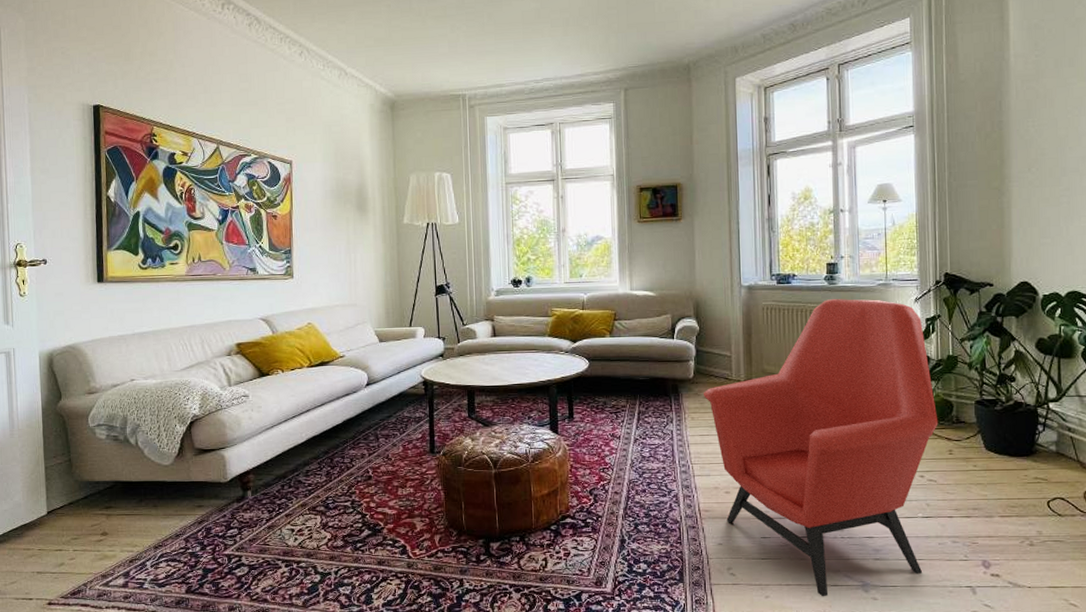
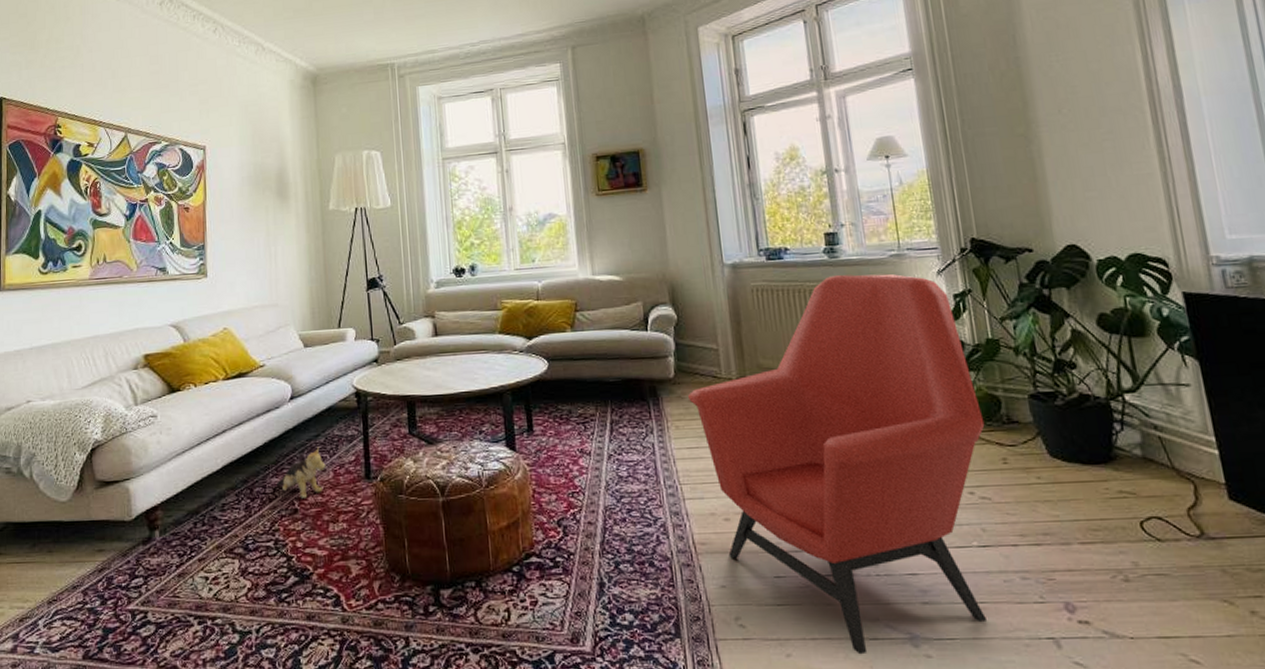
plush toy: none [354,425,397,467] -> present [277,447,326,498]

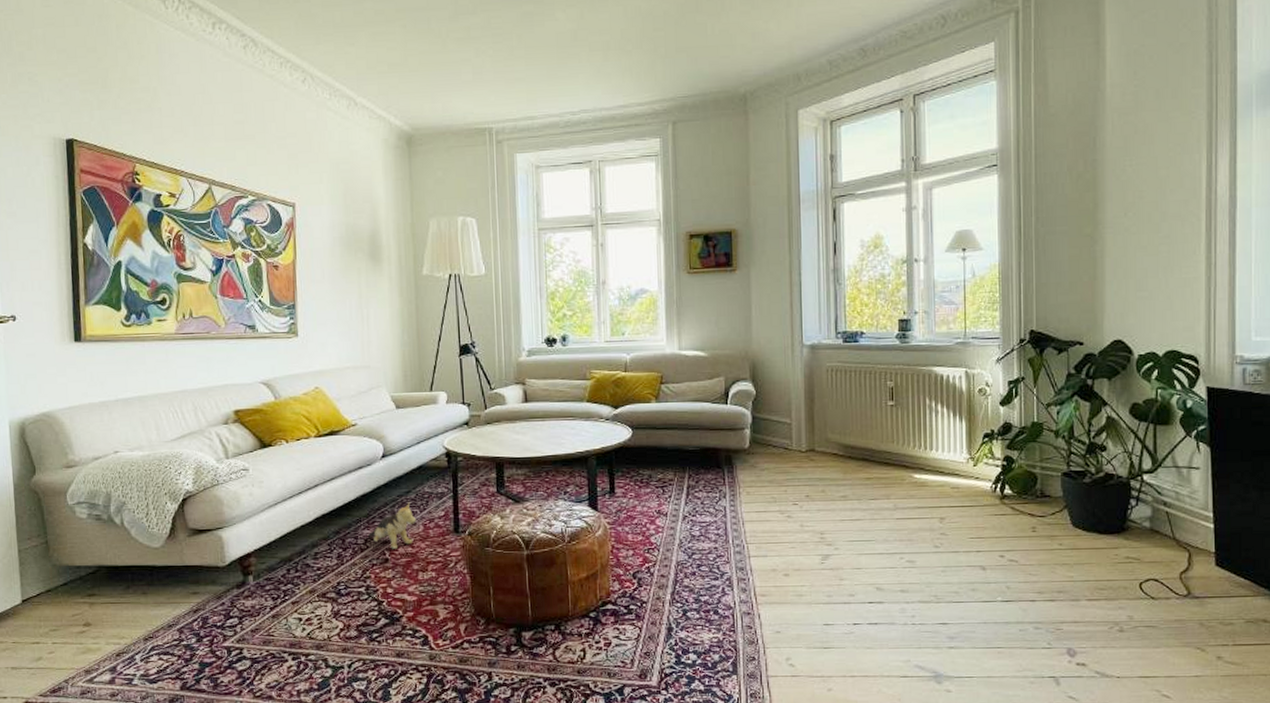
armchair: present [687,273,986,655] -> none [759,358,1021,690]

